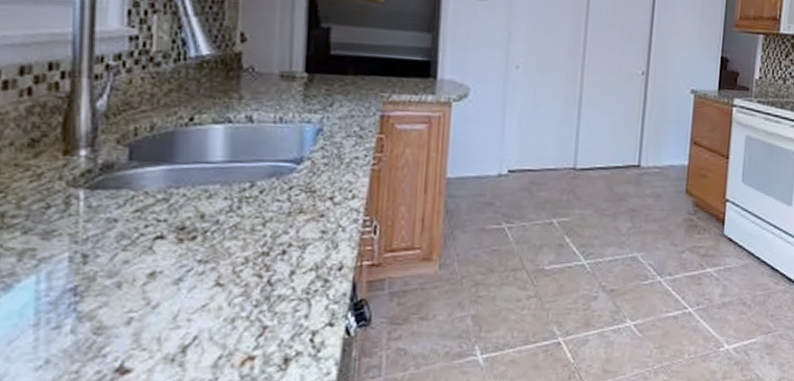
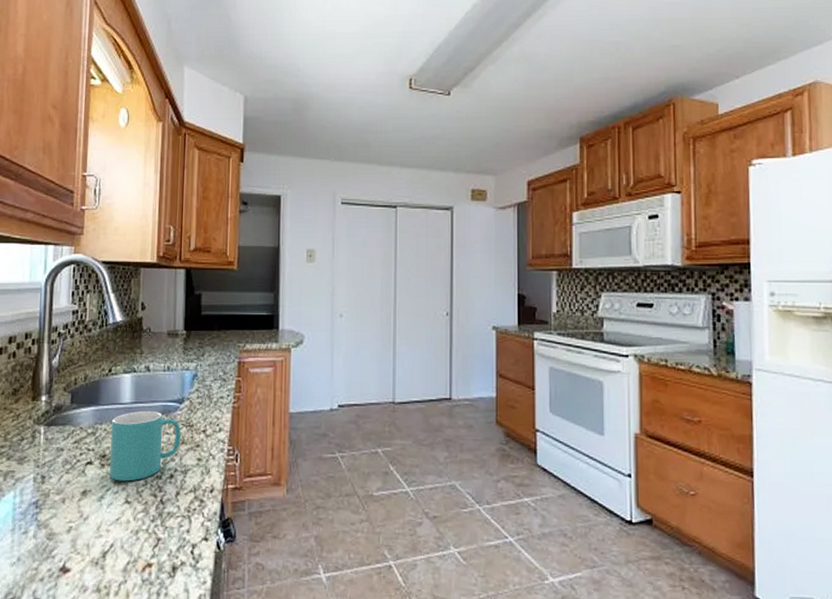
mug: none [191,171,298,260] -> present [109,410,181,482]

